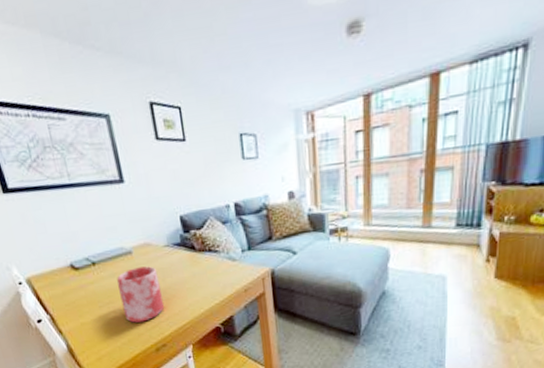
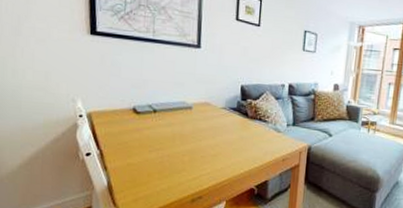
vase: present [117,266,165,323] -> none [170,122,210,172]

